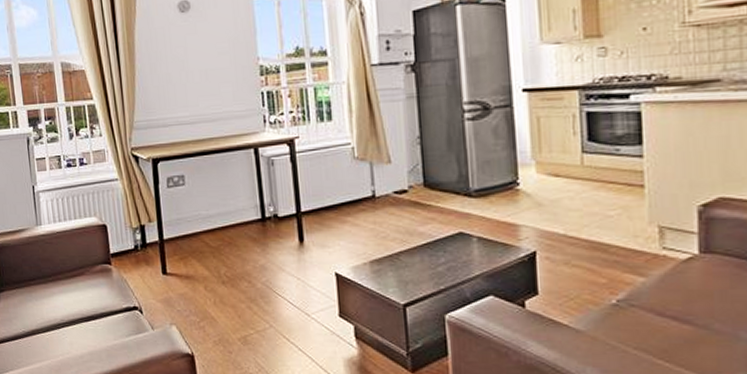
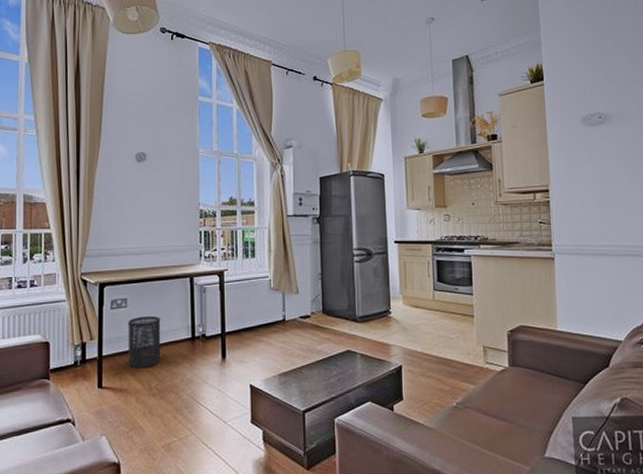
trash can: none [187,194,229,253] -> present [128,315,161,368]

